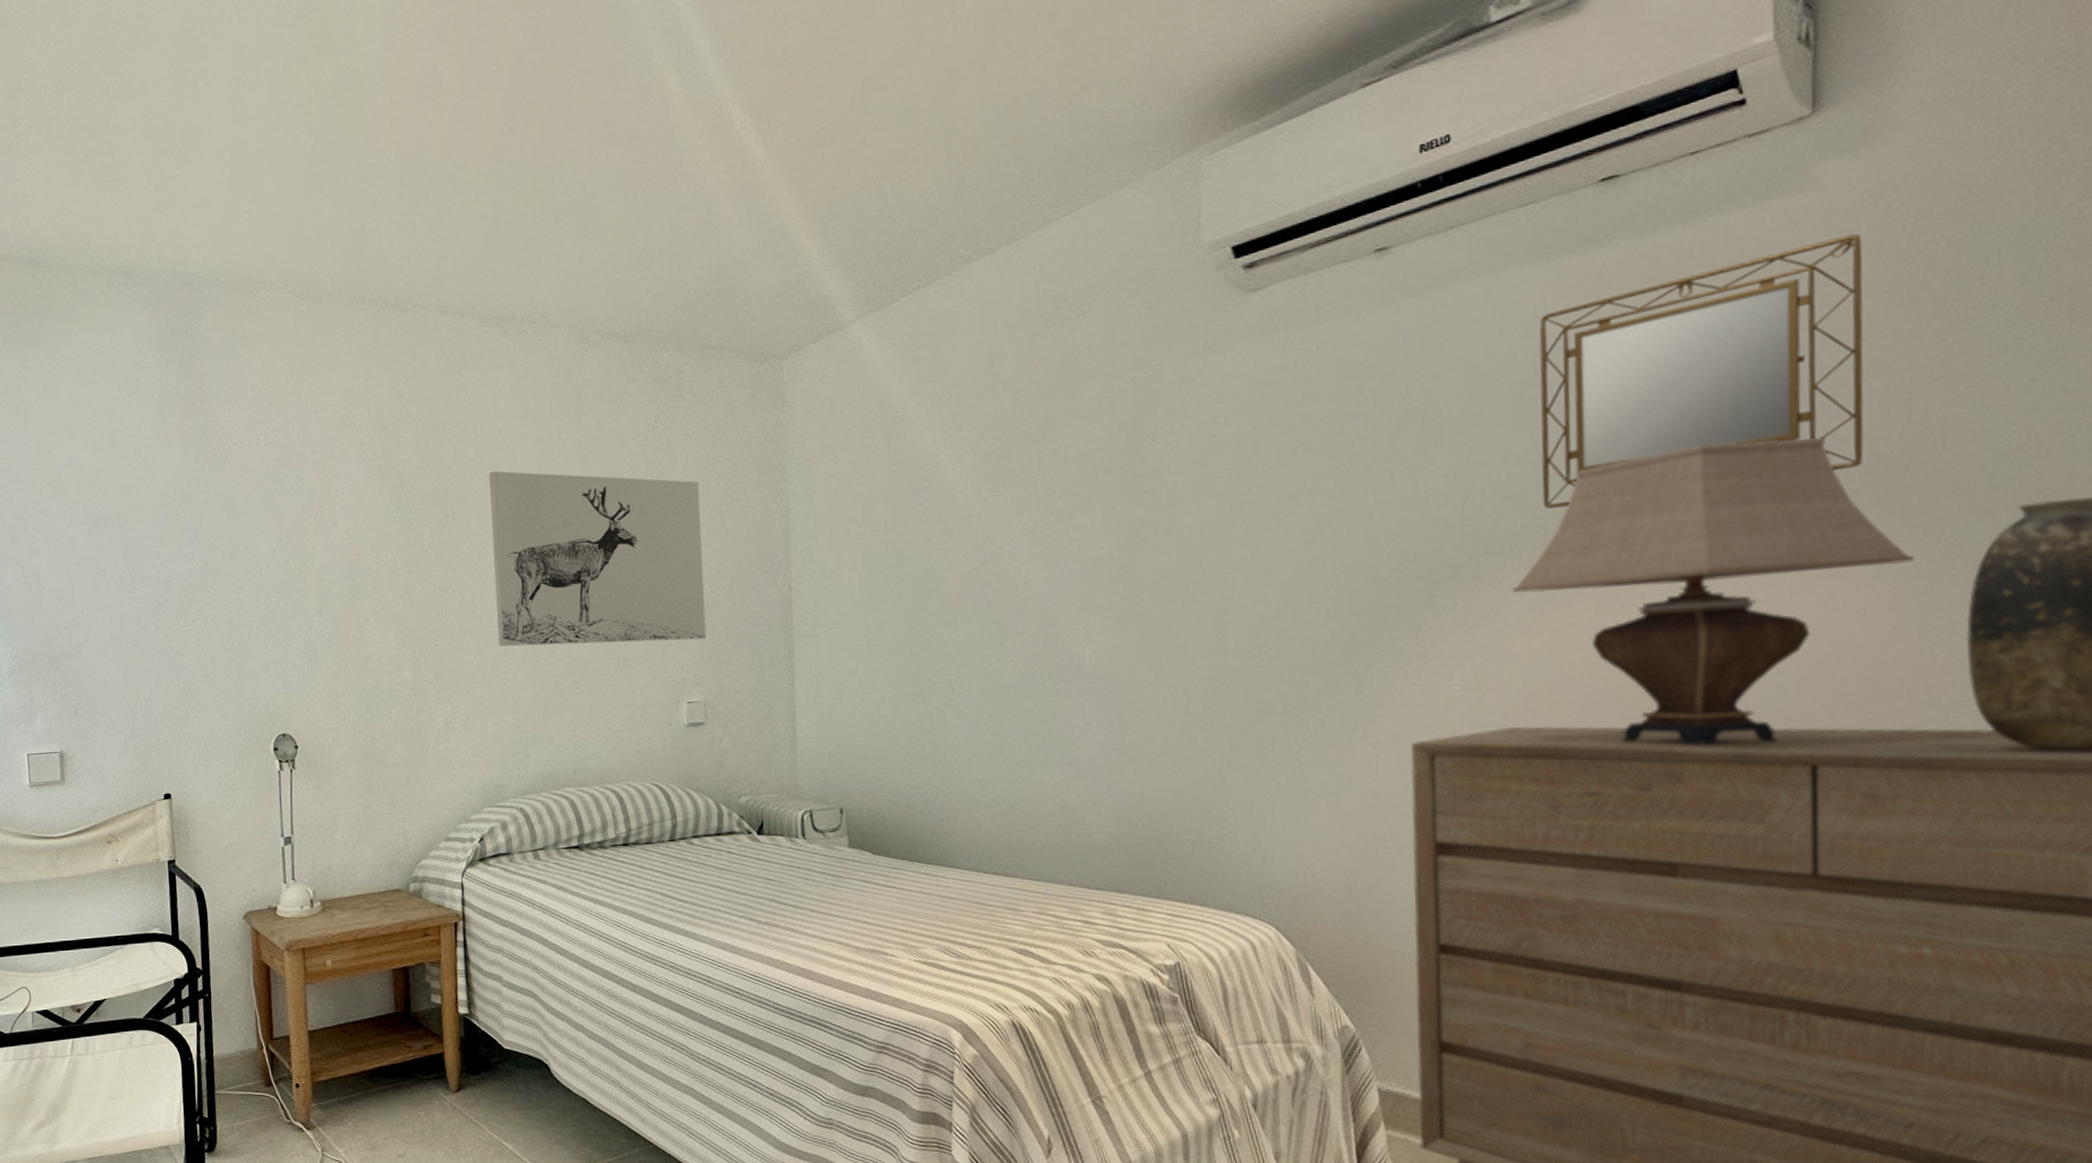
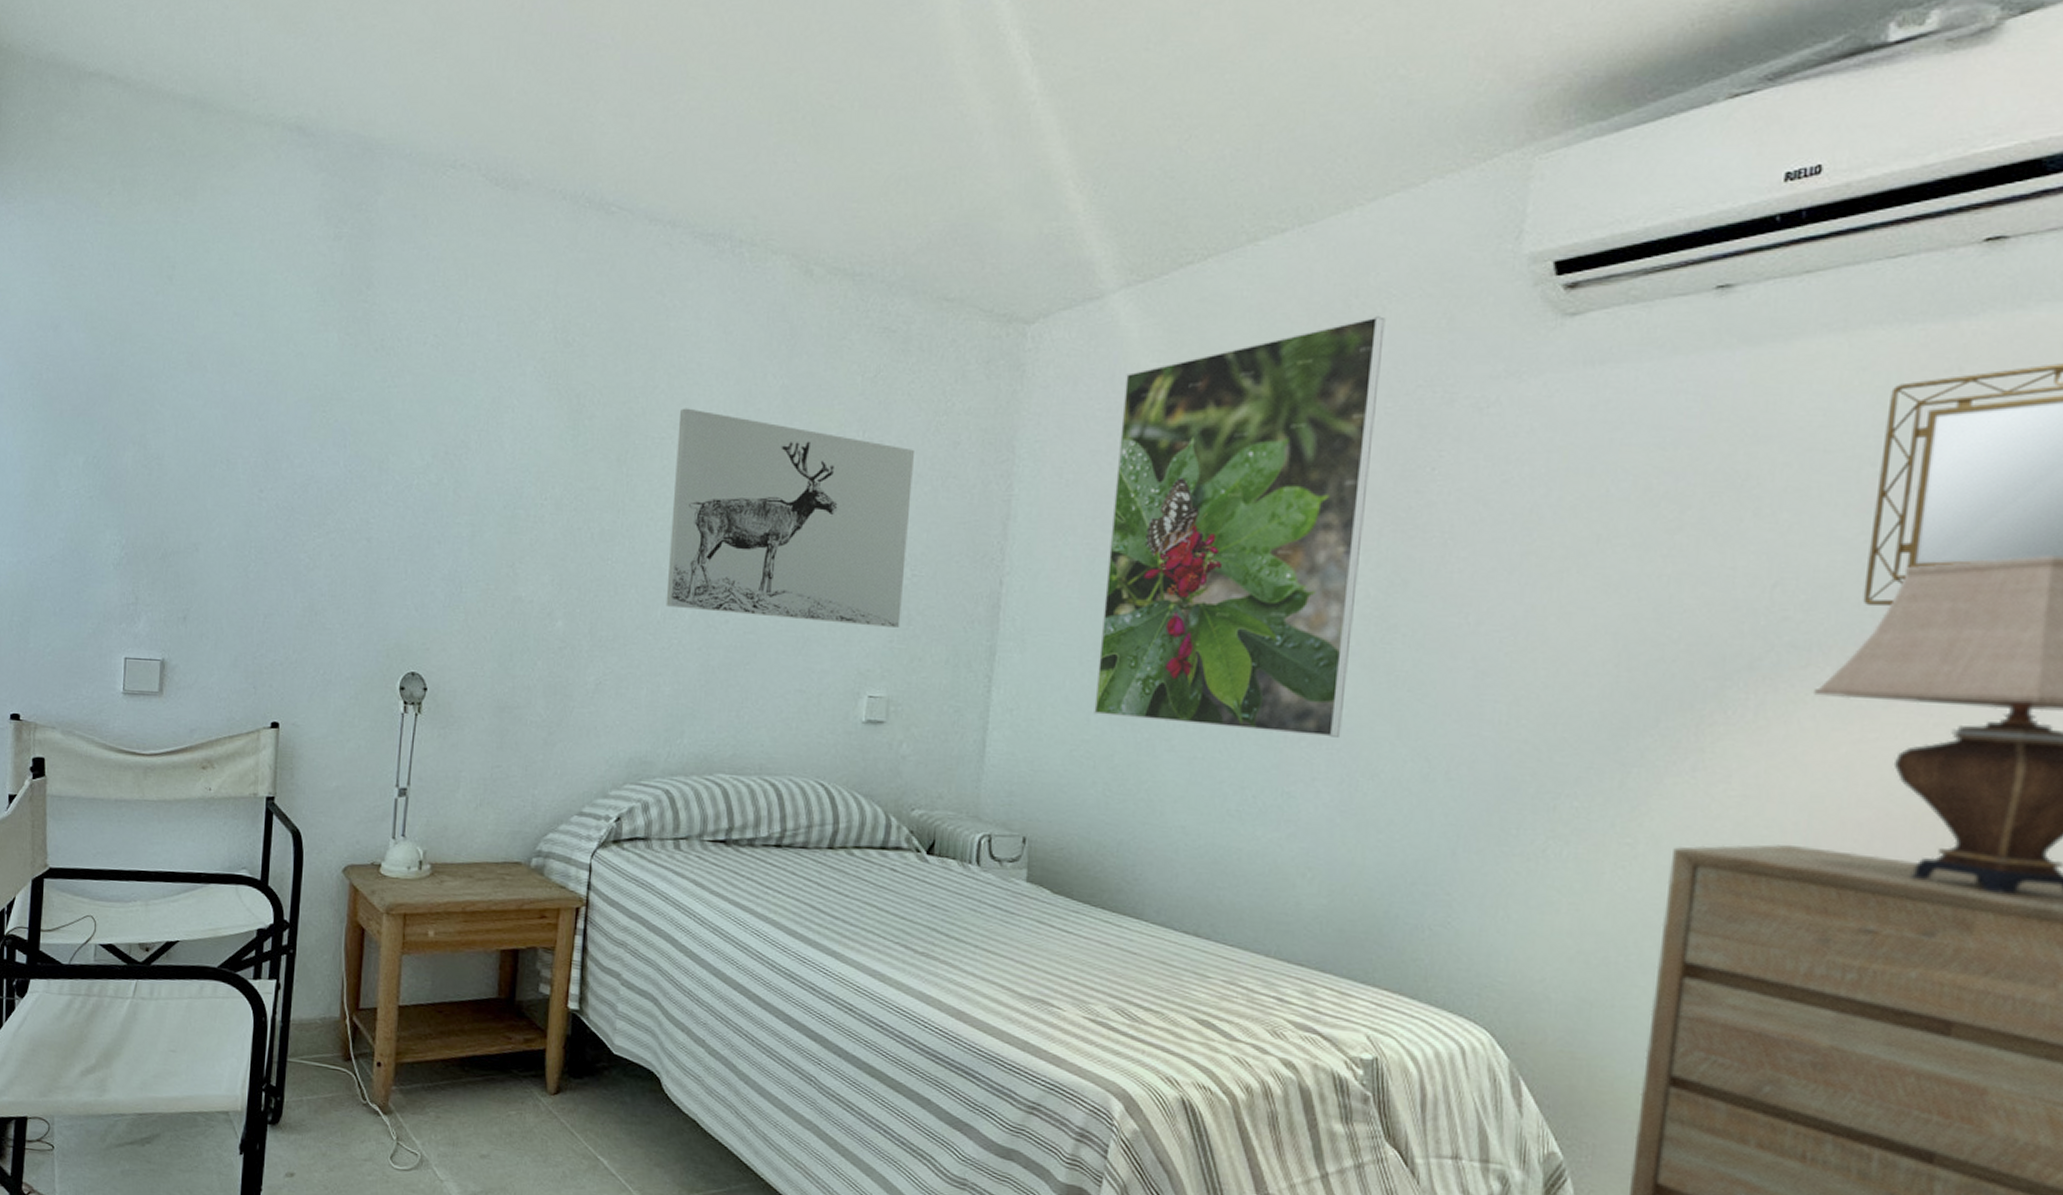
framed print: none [874,313,1106,692] -> present [1094,316,1386,737]

